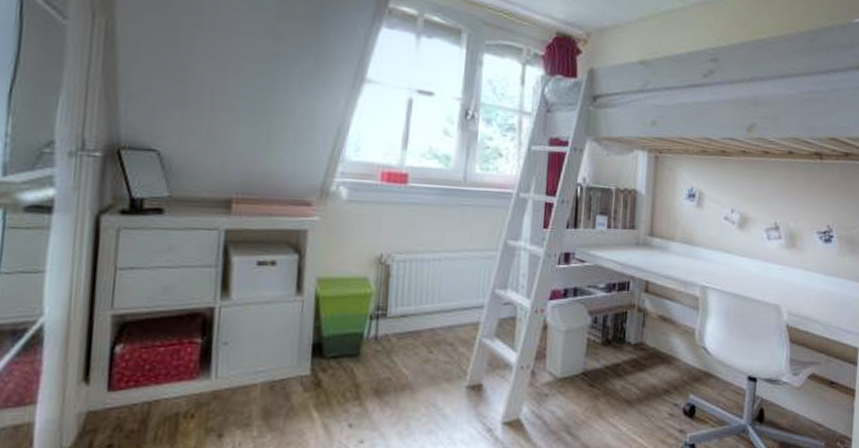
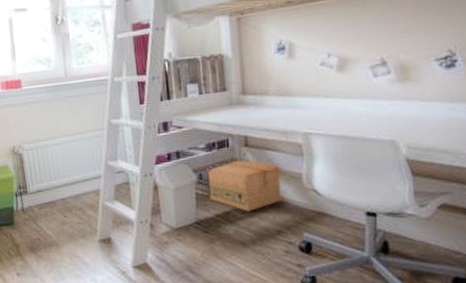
cardboard box: none [601,304,677,365] -> present [207,158,283,211]

